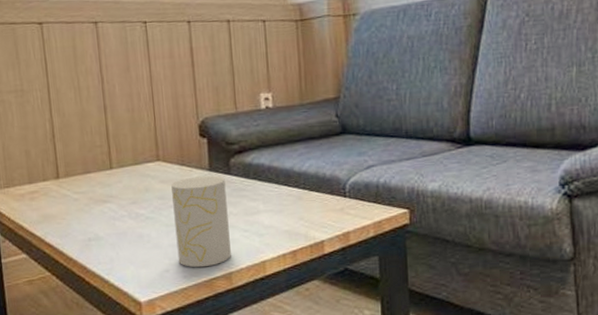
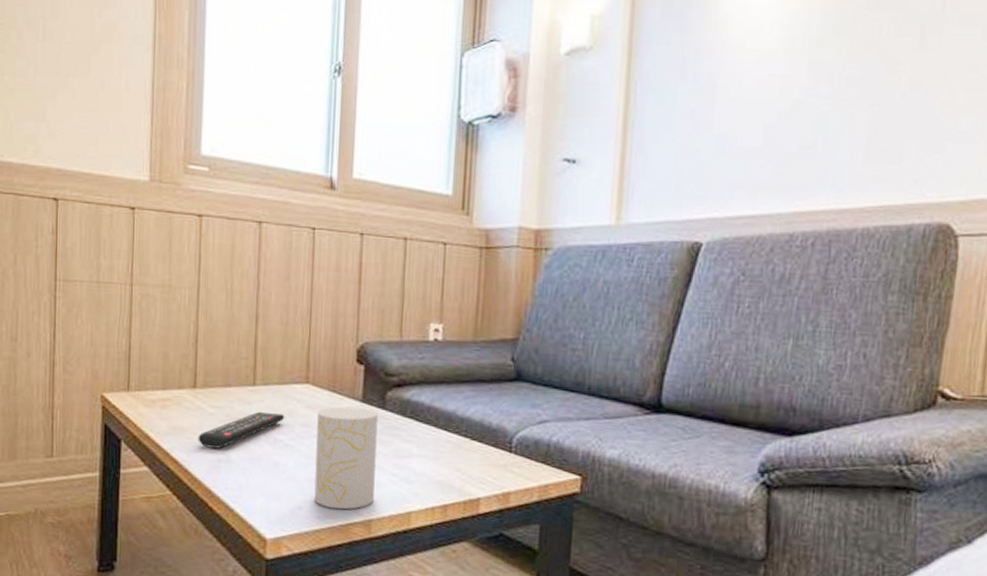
remote control: none [67,191,143,230] -> present [198,411,285,449]

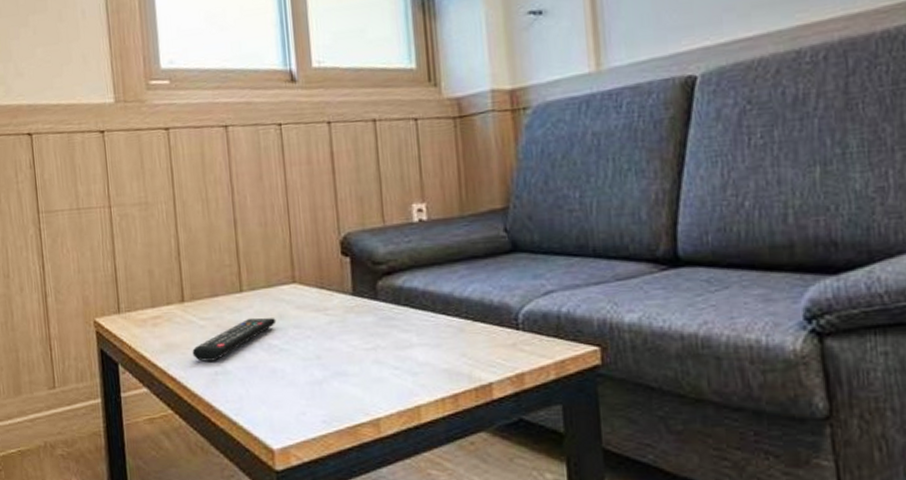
cup: present [314,406,378,510] -> none [309,301,379,411]

